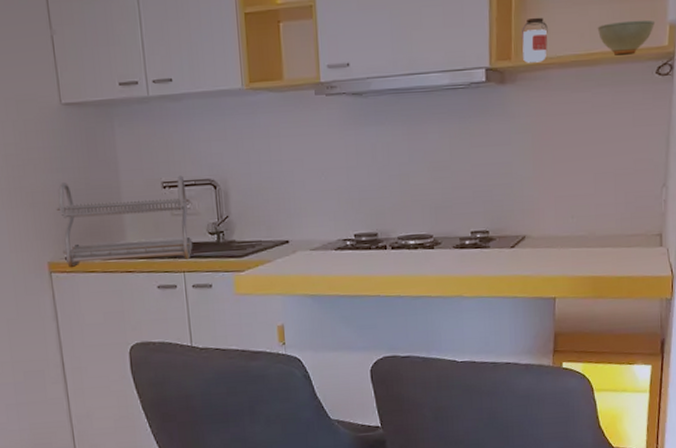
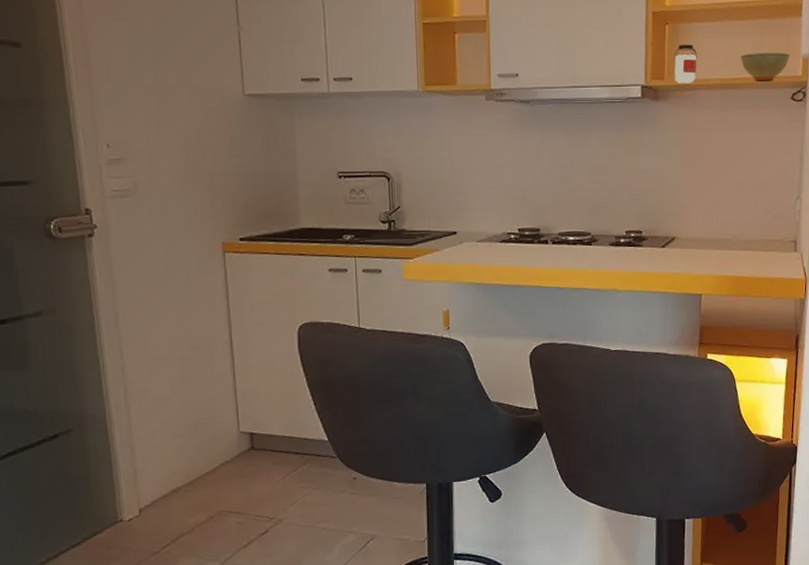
dish rack: present [56,175,193,268] -> none [233,167,365,249]

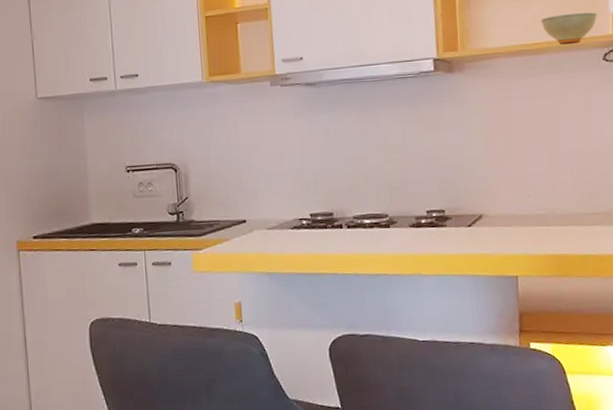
jar: present [674,44,697,83] -> none [467,12,493,53]

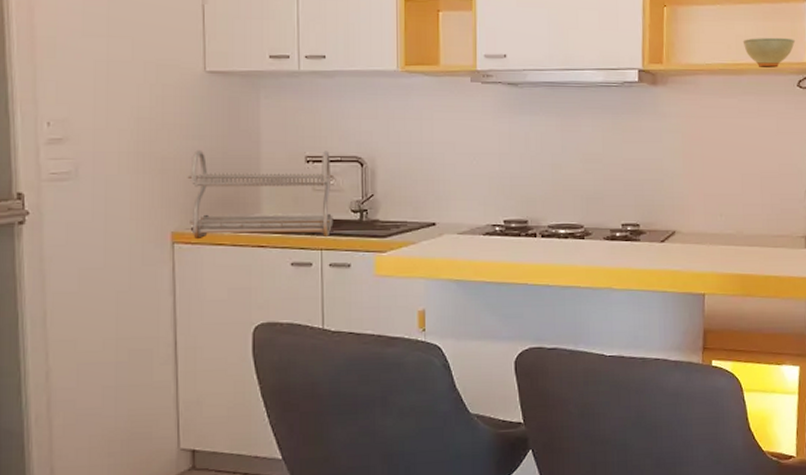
dish rack: none [27,160,154,247] -> present [187,150,334,240]

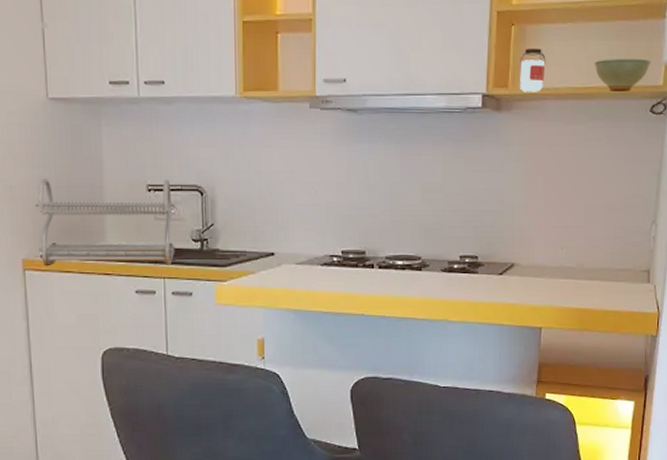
jar: none [673,27,697,68] -> present [520,48,546,92]

